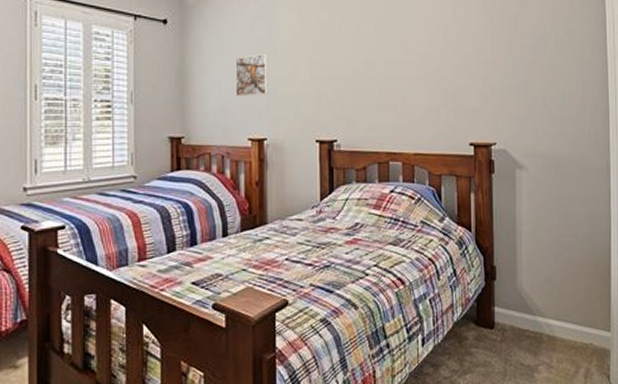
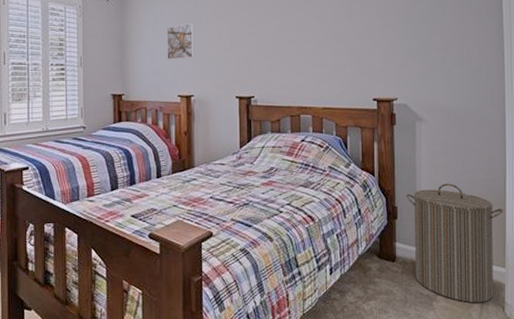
laundry hamper: none [506,238,609,373] -> present [406,183,504,303]

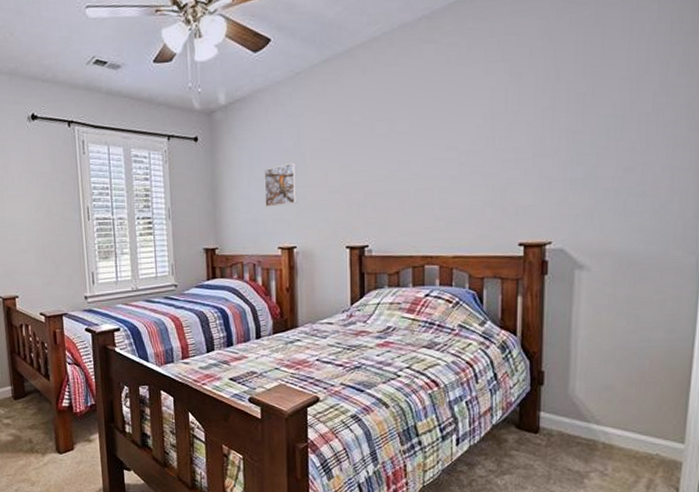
laundry hamper: present [406,183,504,303] -> none [557,343,688,483]

